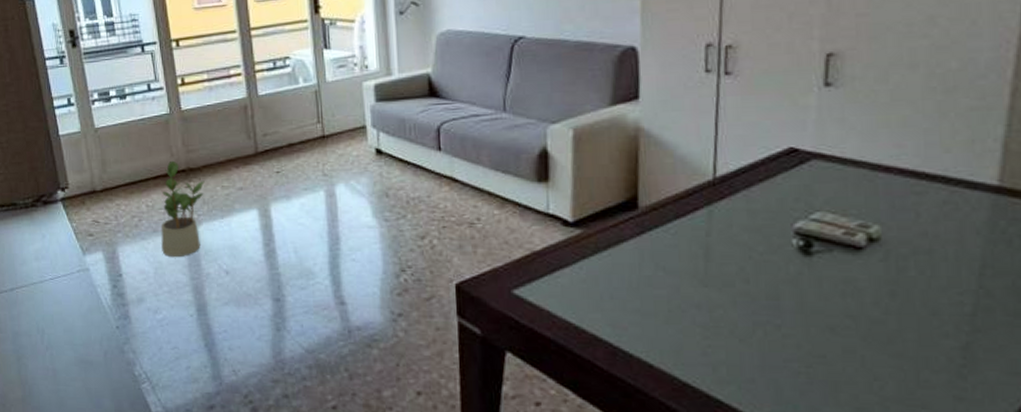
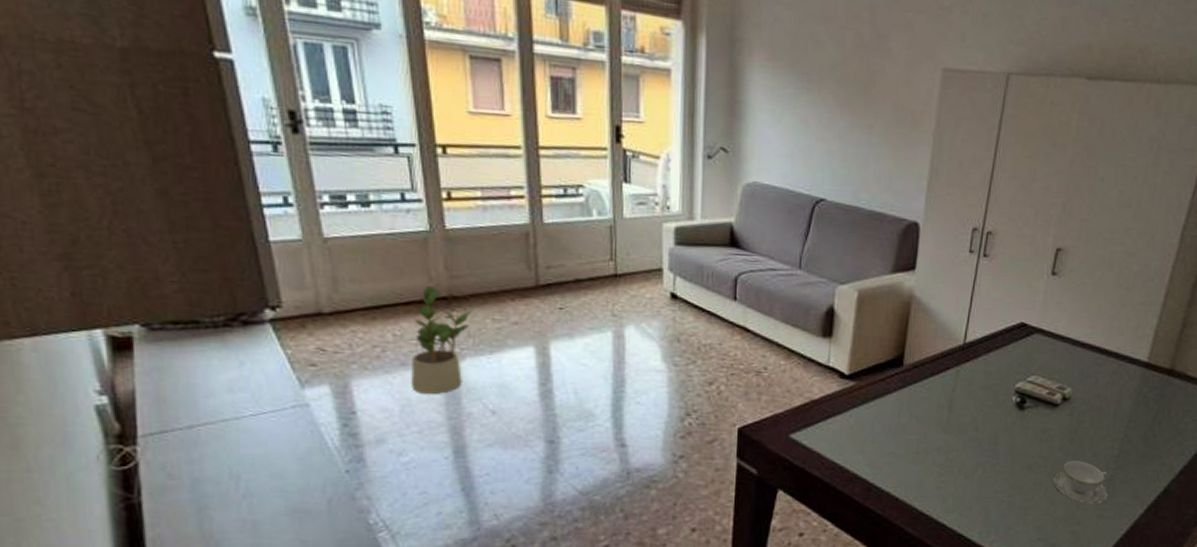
teacup: none [870,320,967,381] -> present [1052,460,1109,504]

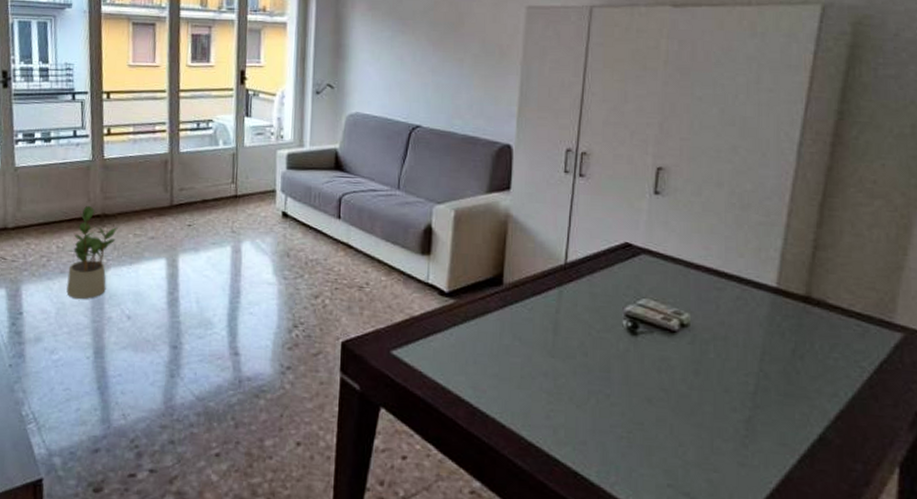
teacup: present [1052,460,1109,504] -> none [677,395,749,449]

